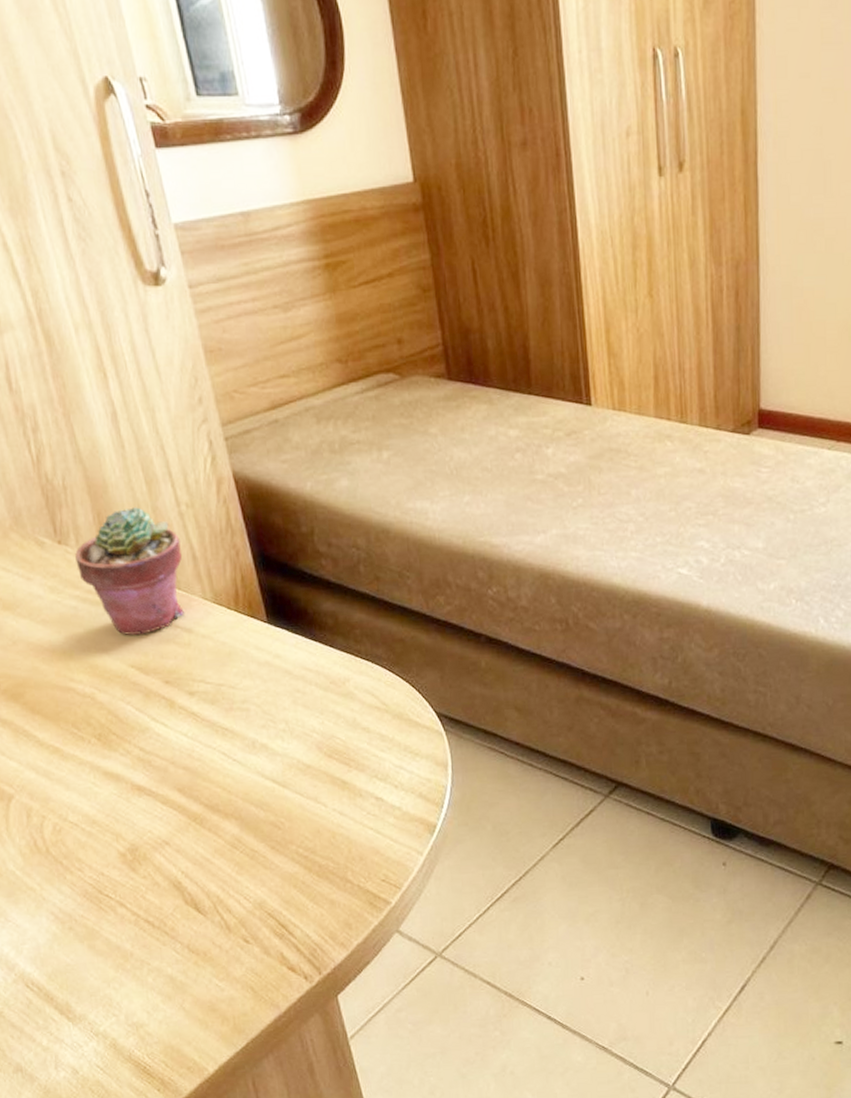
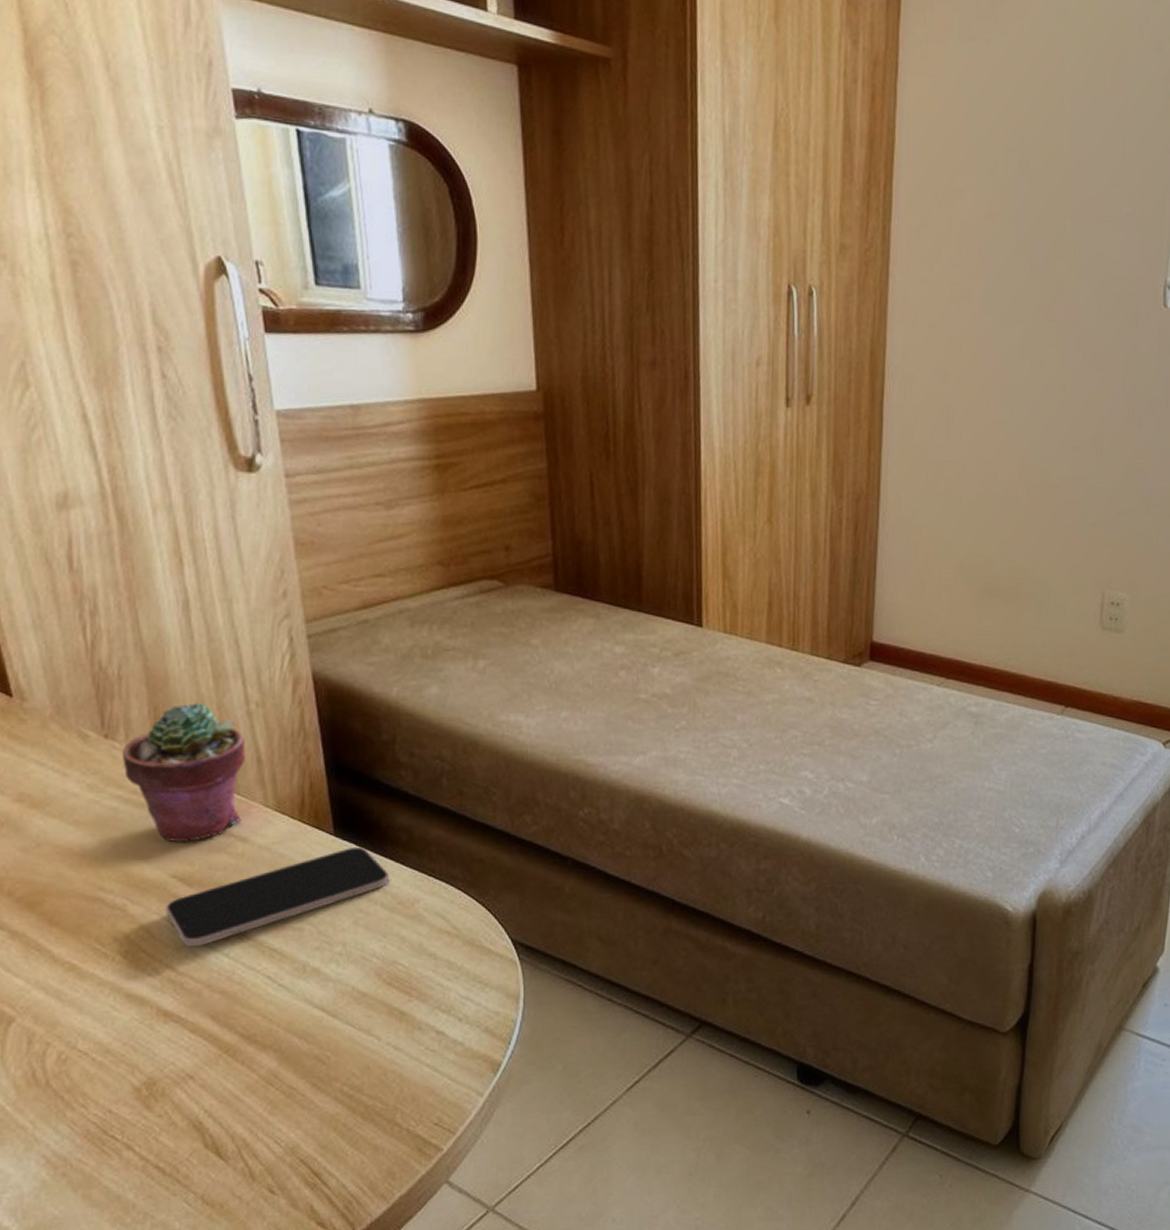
smartphone: none [128,632,321,729] -> present [166,846,390,947]

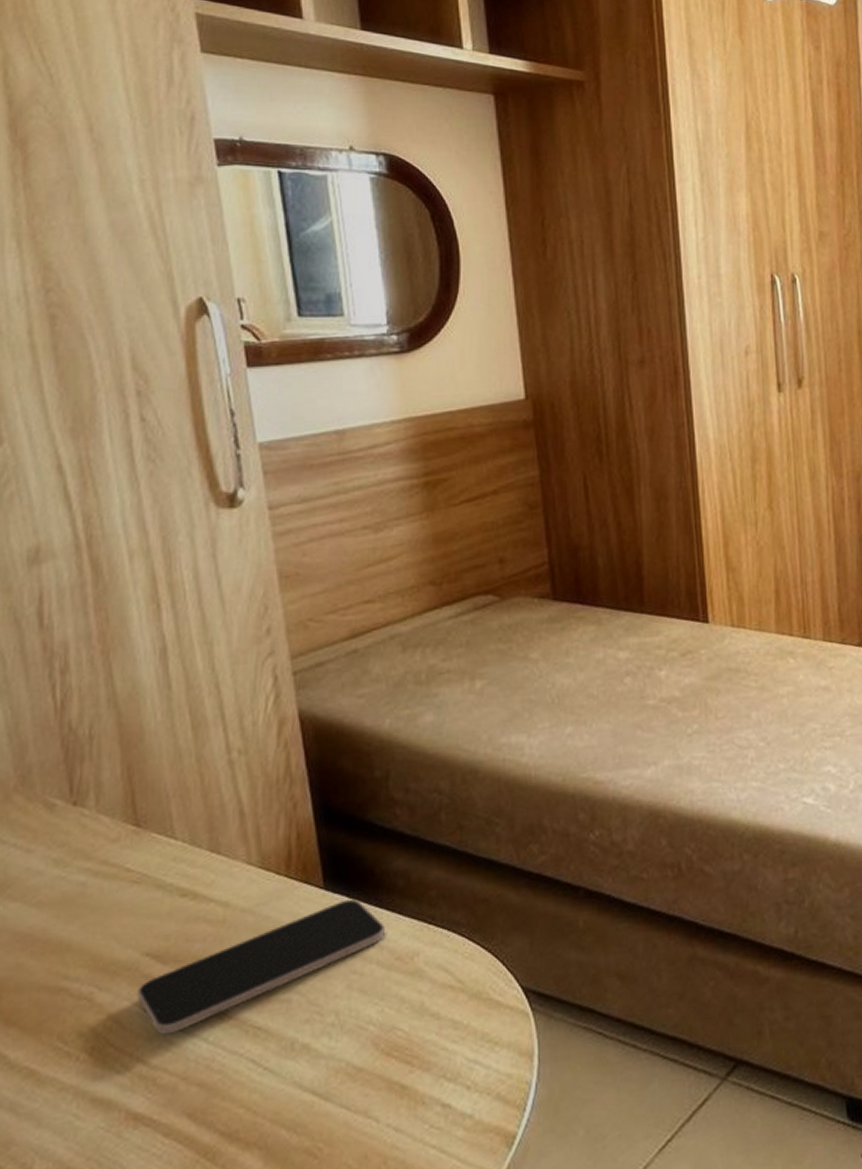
potted succulent: present [123,703,245,842] -> none [92,756,226,915]

